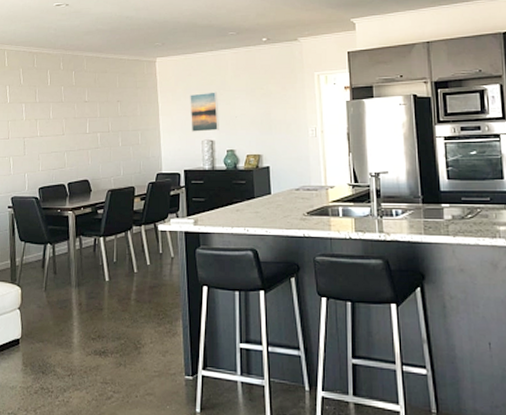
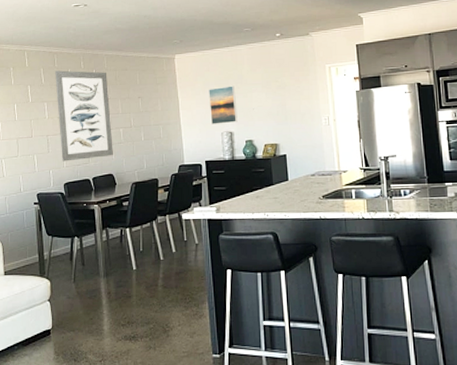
wall art: none [34,71,90,165] -> present [55,70,113,162]

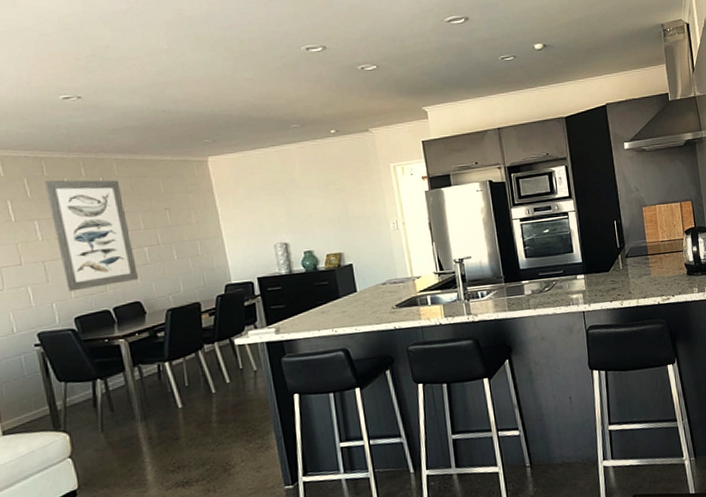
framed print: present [208,85,238,124] -> none [254,190,293,236]

